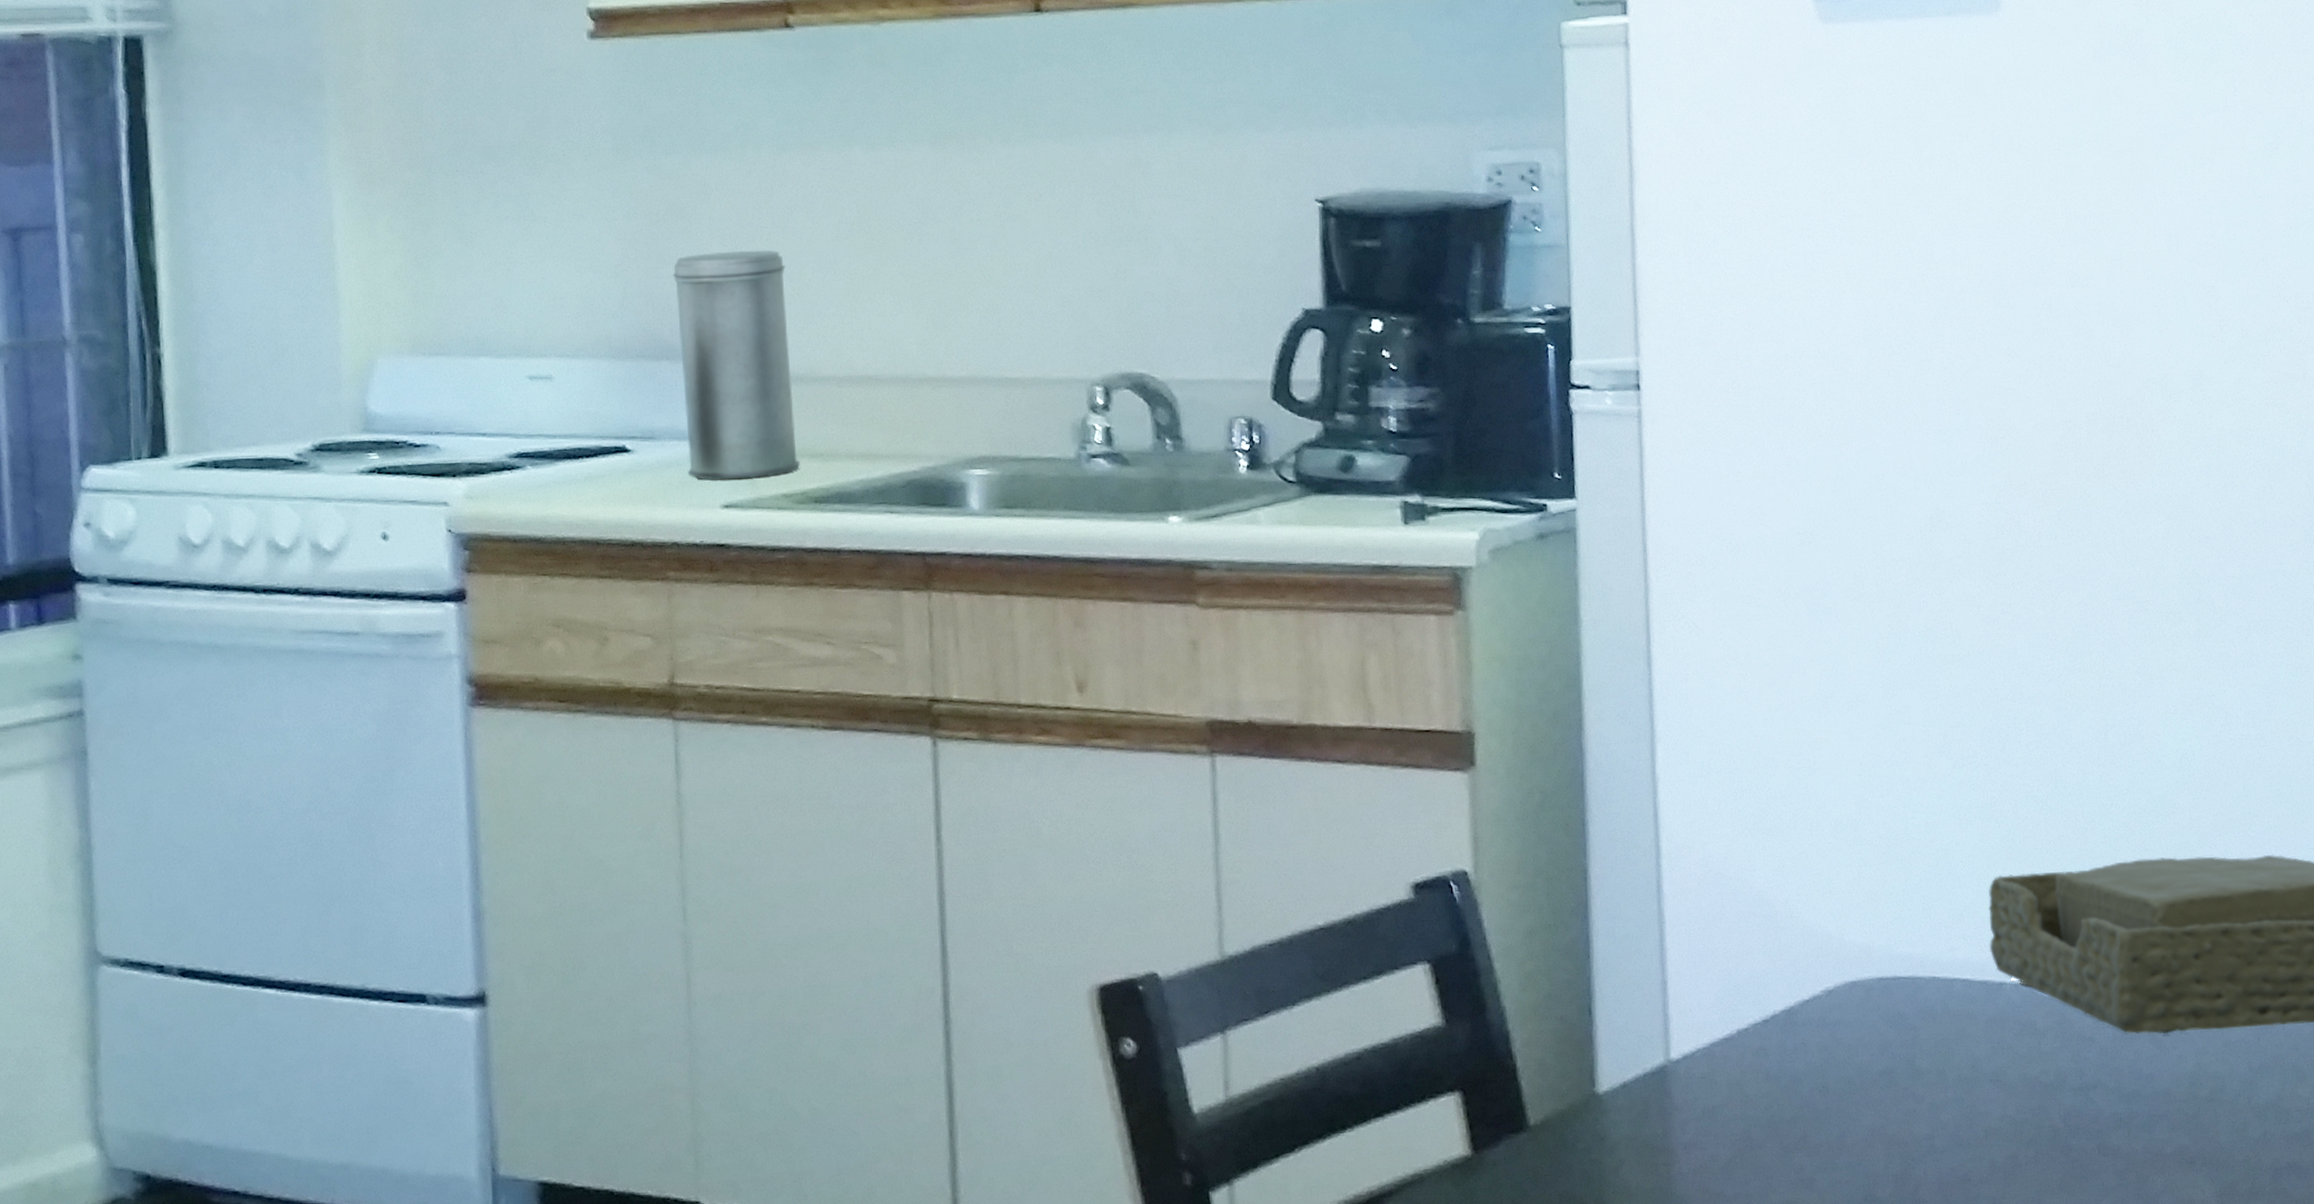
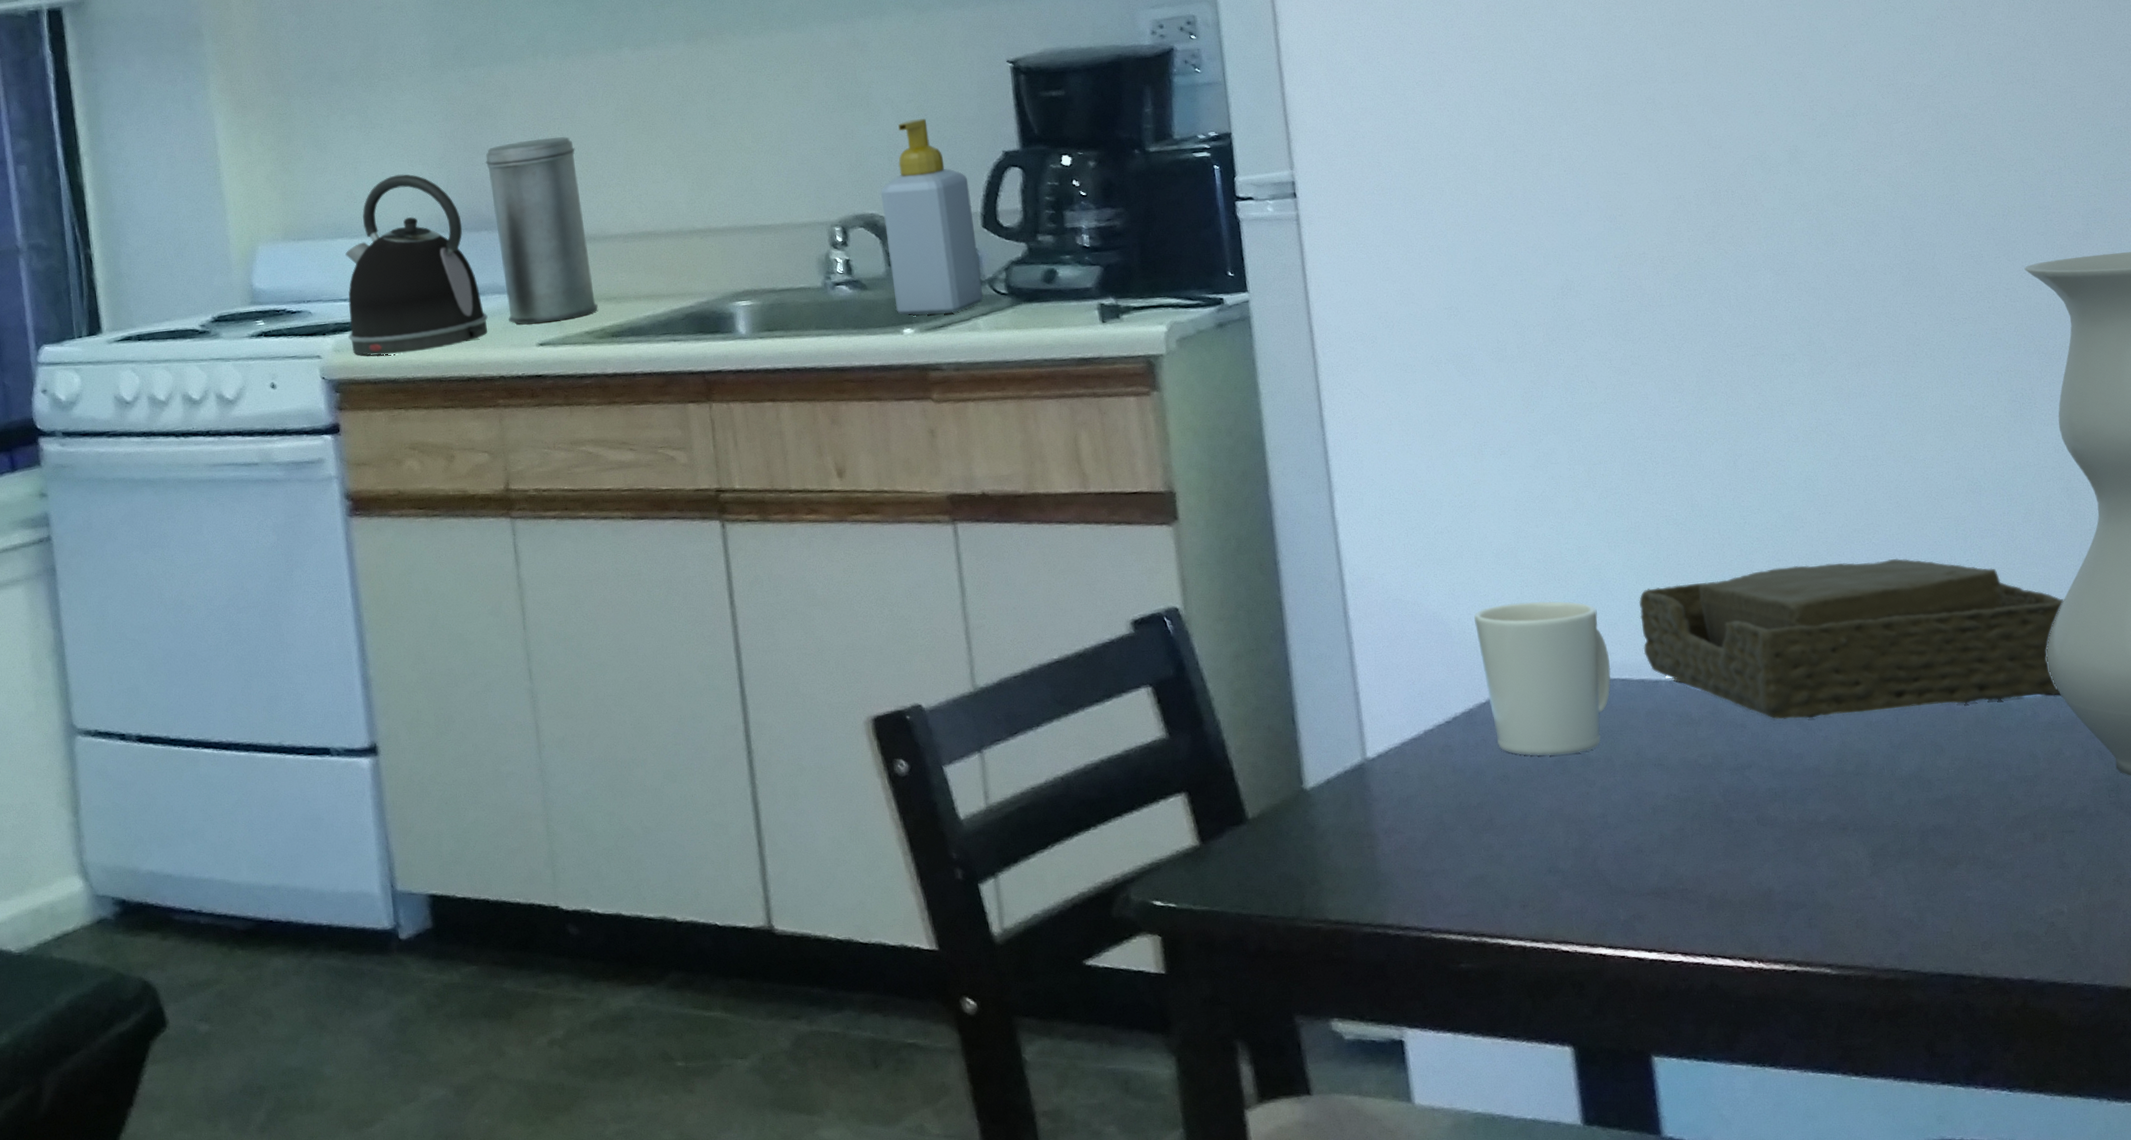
kettle: none [485,282,662,508] -> present [345,174,488,356]
soap bottle: none [1154,261,1267,502] -> present [881,117,984,316]
mug: none [1803,884,1951,1065] -> present [1474,601,1612,756]

